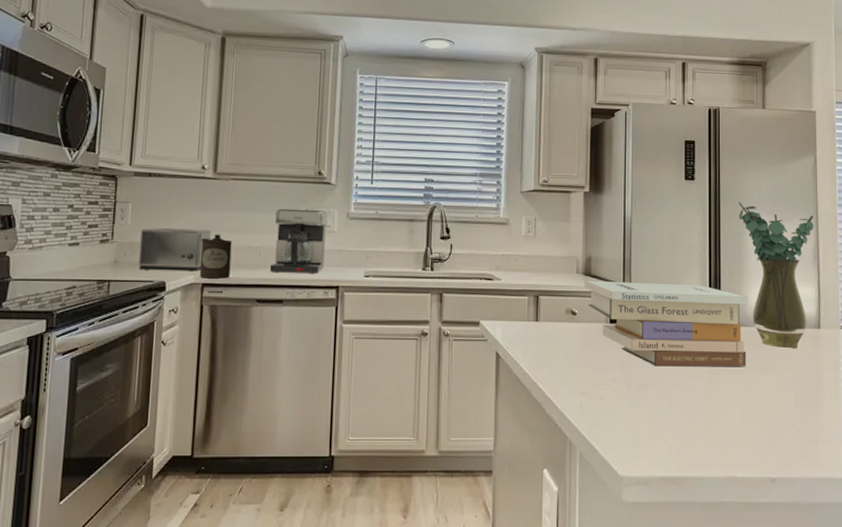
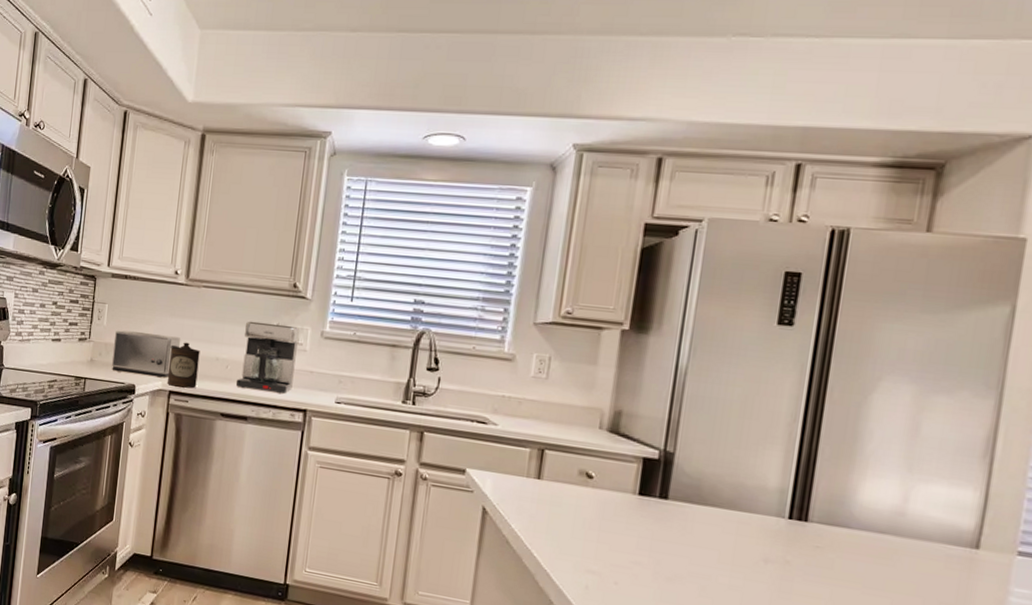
books: present [584,280,747,367] -> none [608,438,857,580]
vase: present [738,202,814,349] -> none [860,360,996,570]

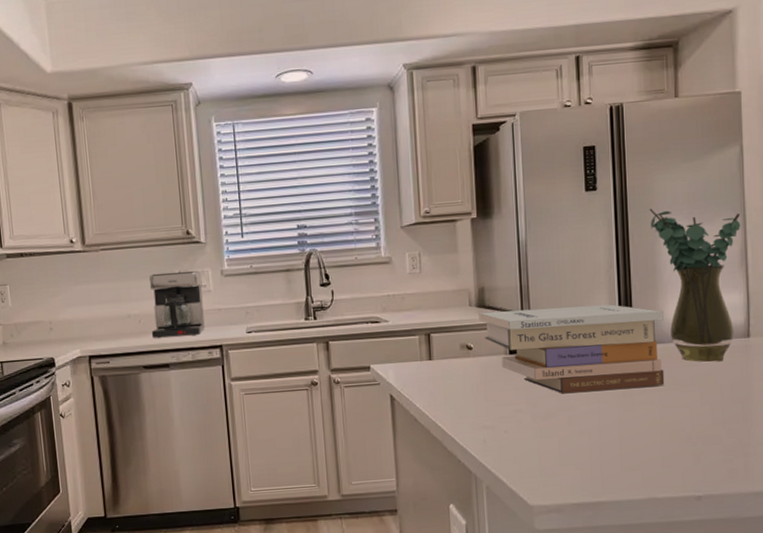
toaster: present [111,330,181,378] -> none [22,303,91,349]
canister: present [167,342,200,388] -> none [81,306,115,351]
books: none [608,438,857,580] -> present [478,304,665,394]
vase: none [860,360,996,570] -> present [649,208,741,363]

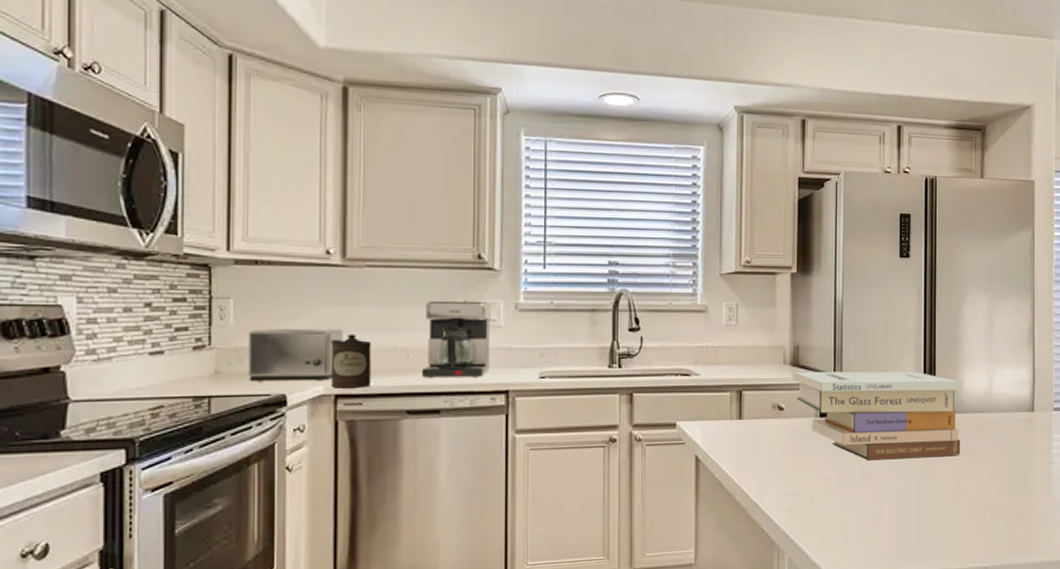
toaster: none [22,303,91,349] -> present [247,328,344,382]
canister: none [81,306,115,351] -> present [330,334,371,388]
vase: present [649,208,741,363] -> none [954,280,1031,434]

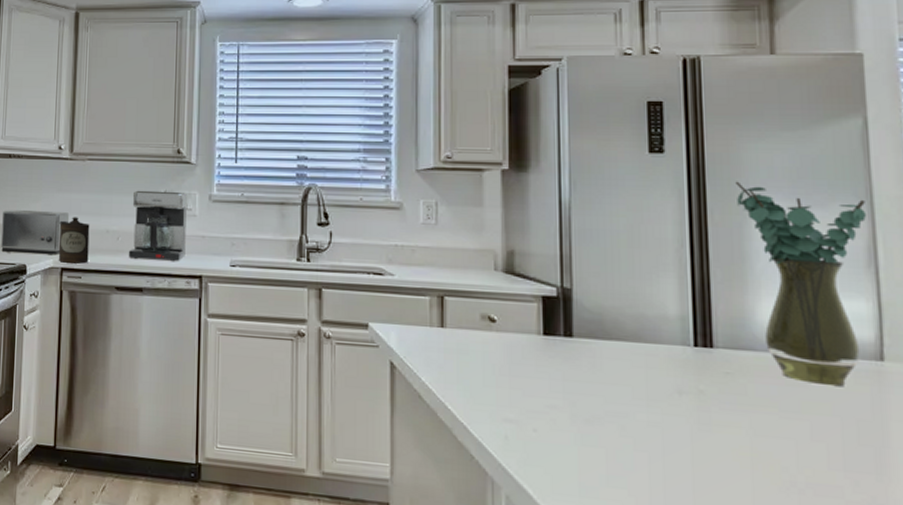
books: present [792,371,962,461] -> none [506,279,757,405]
vase: none [954,280,1031,434] -> present [734,181,867,387]

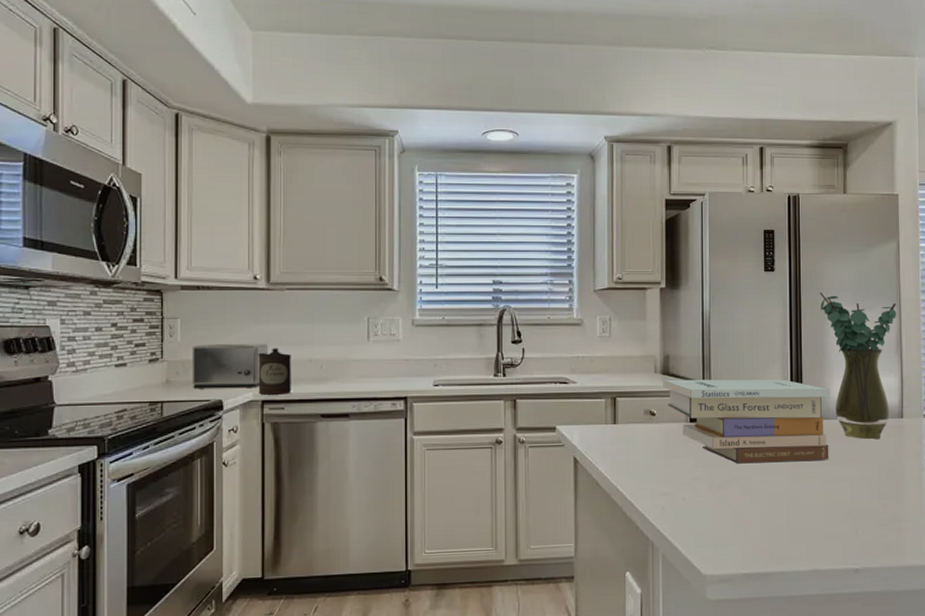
coffee maker: present [128,190,187,262] -> none [332,318,390,387]
books: none [506,279,757,405] -> present [663,379,830,464]

